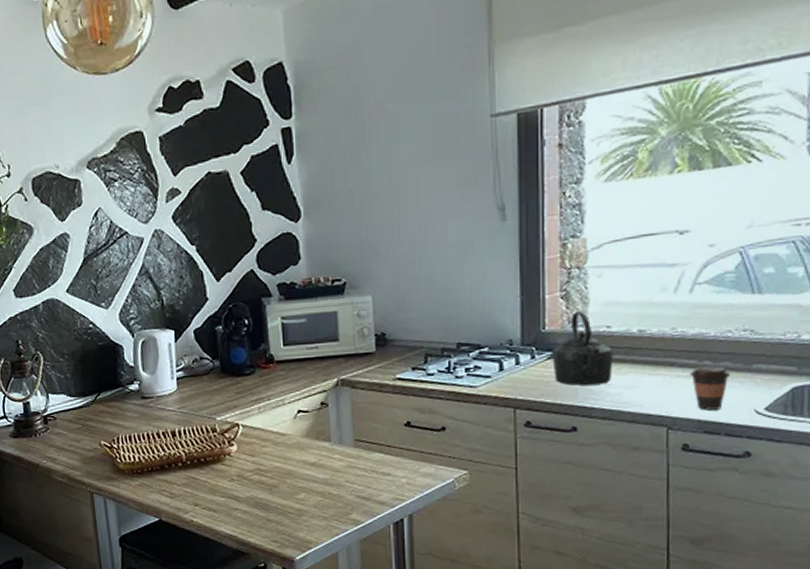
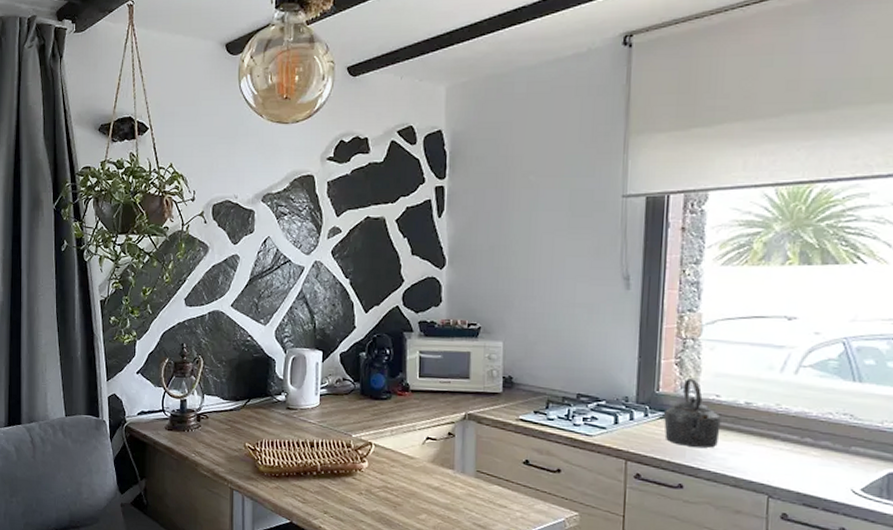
coffee cup: present [690,366,730,411] -> none [791,442,829,485]

